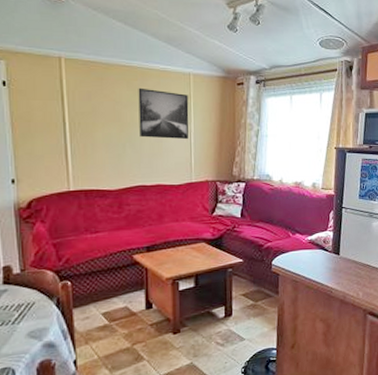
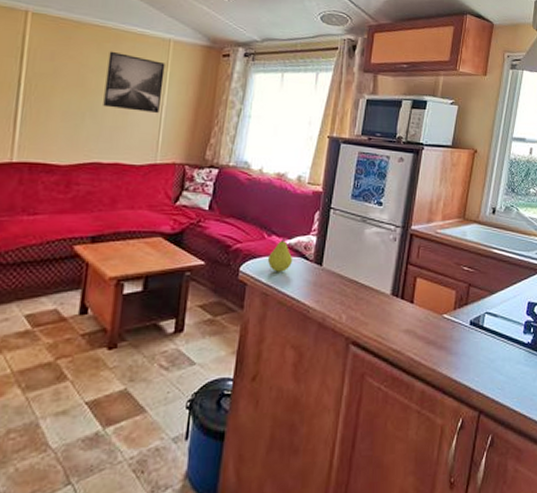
fruit: none [295,234,315,263] -> present [268,236,293,272]

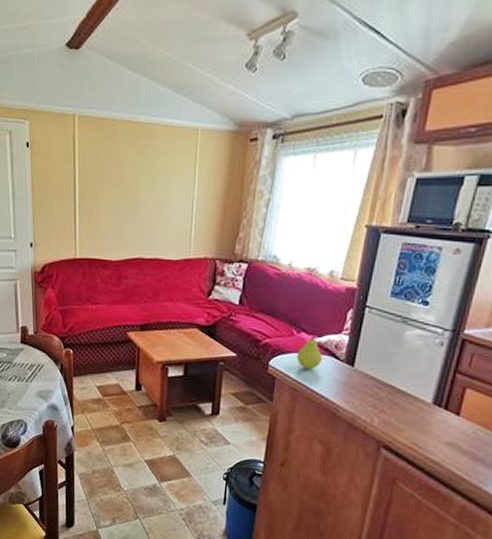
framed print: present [103,51,165,114] -> none [142,147,194,209]

